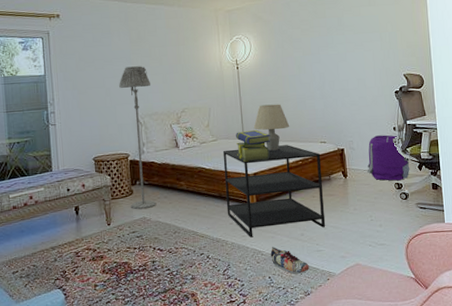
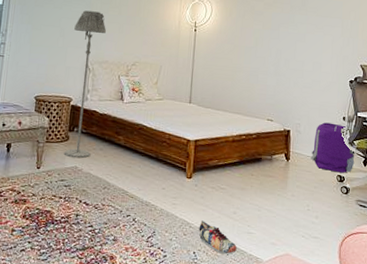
side table: present [222,145,325,238] -> none [161,111,266,209]
stack of books: present [236,129,271,162] -> none [181,95,218,129]
table lamp: present [253,104,290,151] -> none [202,71,239,120]

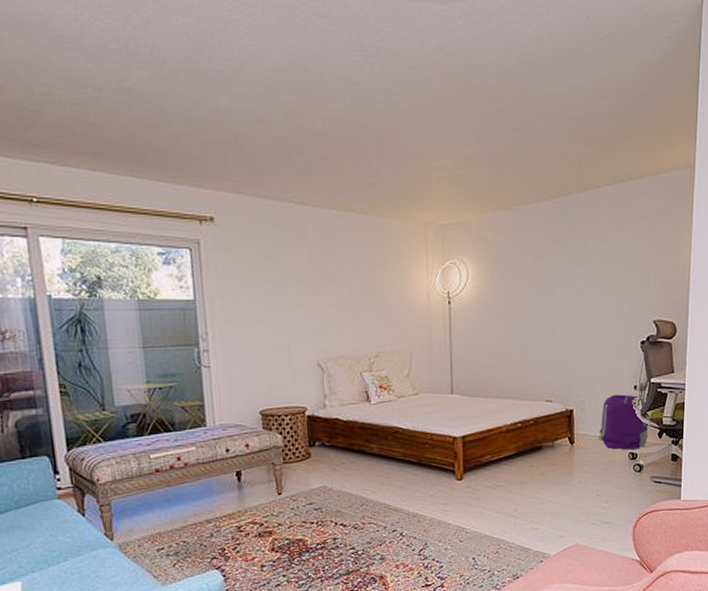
floor lamp: present [65,10,107,159] -> none [294,294,340,477]
shoe: present [199,220,237,254] -> none [476,524,521,555]

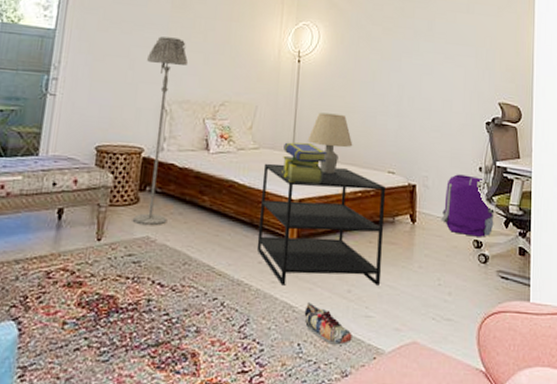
floor lamp: none [294,294,340,477] -> present [133,36,189,226]
side table: none [425,403,545,513] -> present [256,163,386,286]
stack of books: none [443,382,486,422] -> present [282,142,327,185]
table lamp: none [465,351,510,409] -> present [307,112,353,174]
shoe: none [476,524,521,555] -> present [304,302,352,345]

